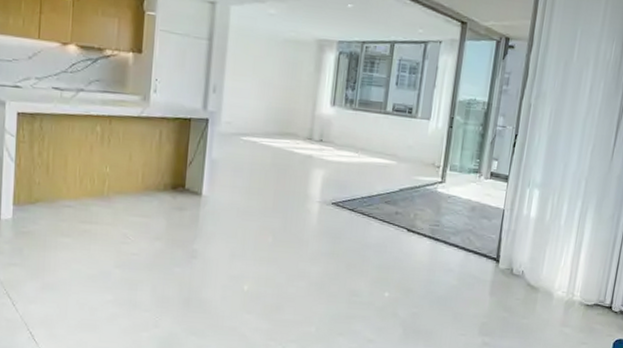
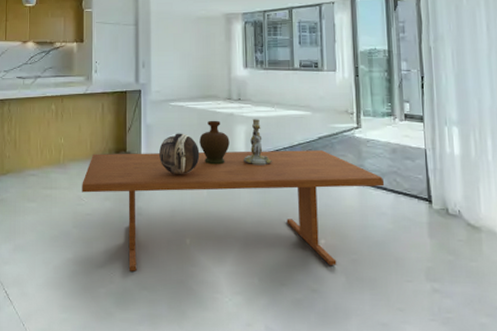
table: none [128,187,458,318] -> present [82,150,385,272]
decorative bowl: none [223,171,270,219] -> present [159,133,200,175]
decorative vase: none [270,161,305,211] -> present [199,120,230,165]
candlestick: none [316,164,348,215] -> present [243,119,273,166]

